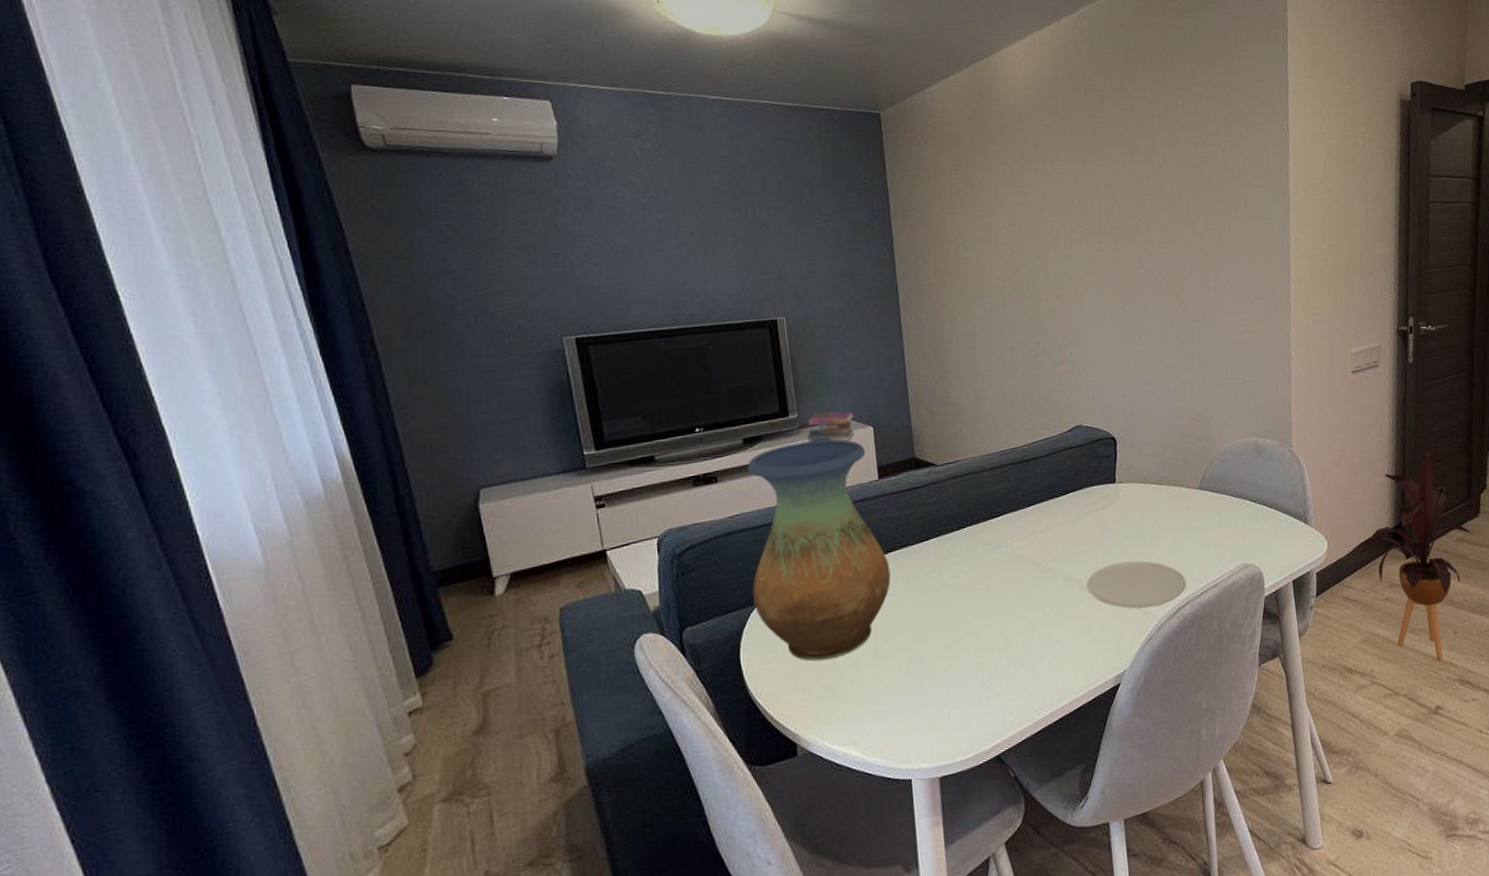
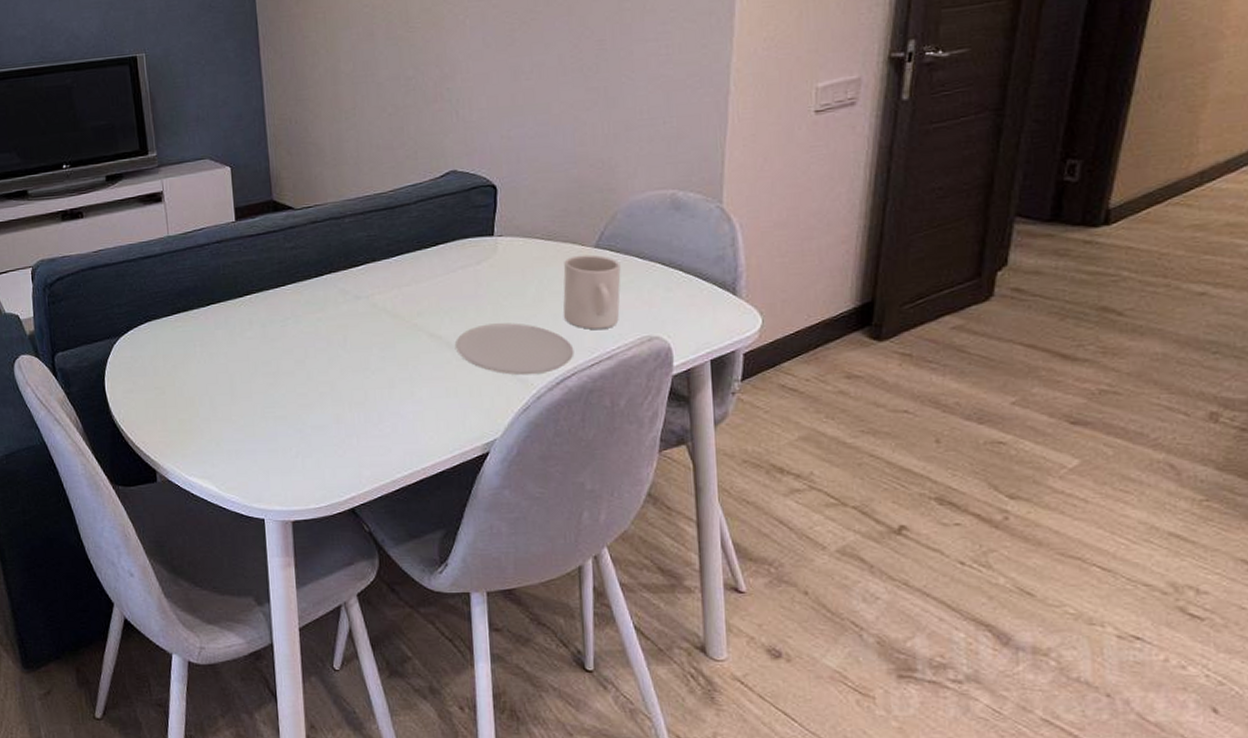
vase: present [747,439,891,661] -> none [110,178,247,396]
books: present [807,411,854,443] -> none [166,150,212,182]
cup: none [1174,495,1221,562] -> present [563,254,621,329]
house plant: present [1345,453,1471,661] -> none [786,216,976,473]

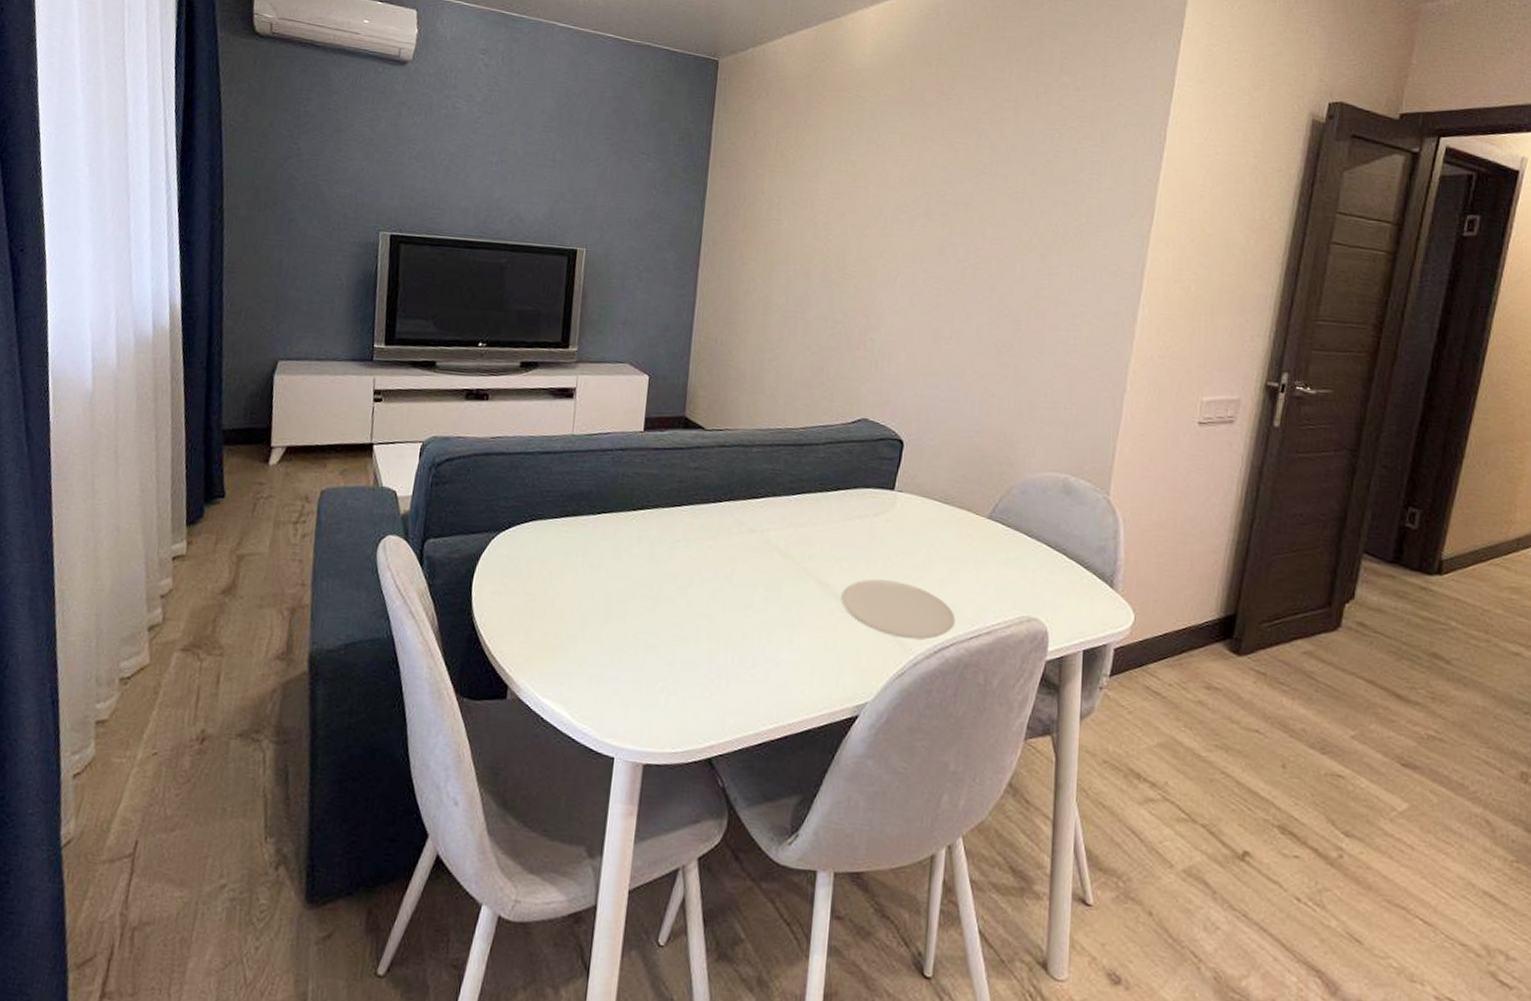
cup: present [563,254,621,329] -> none [949,523,1010,603]

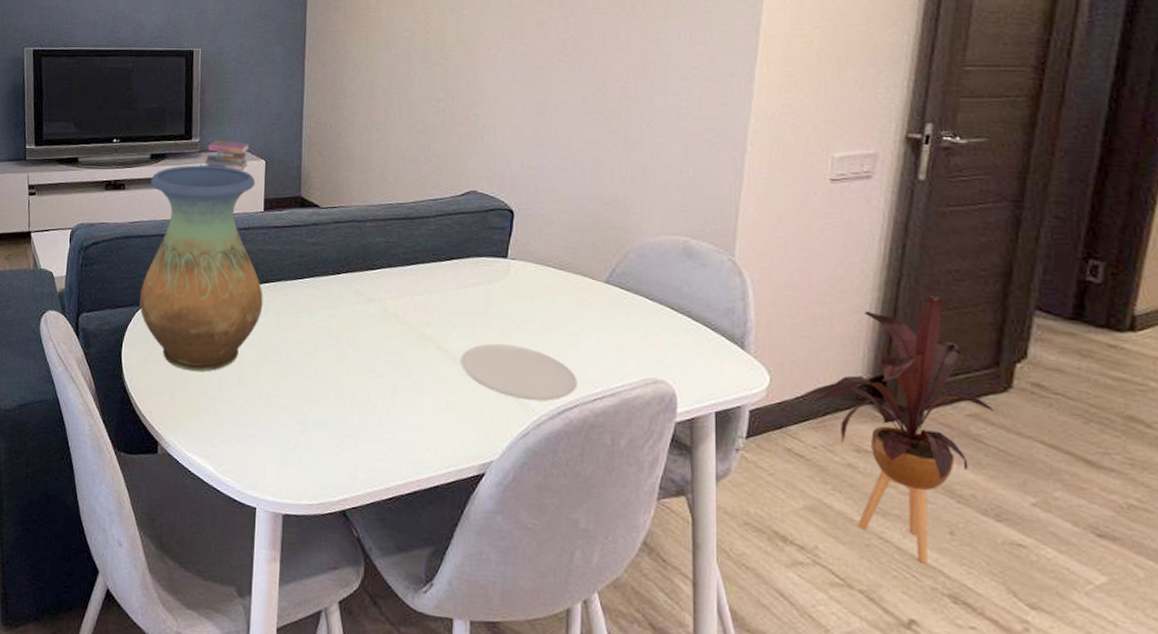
vase: none [497,376,637,607] -> present [140,165,263,372]
books: none [581,350,632,386] -> present [205,139,249,171]
house plant: none [1155,538,1325,797] -> present [794,296,994,564]

